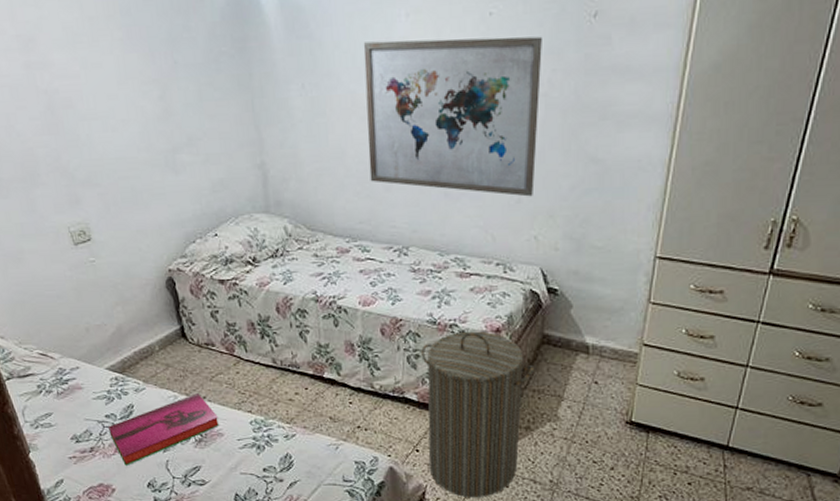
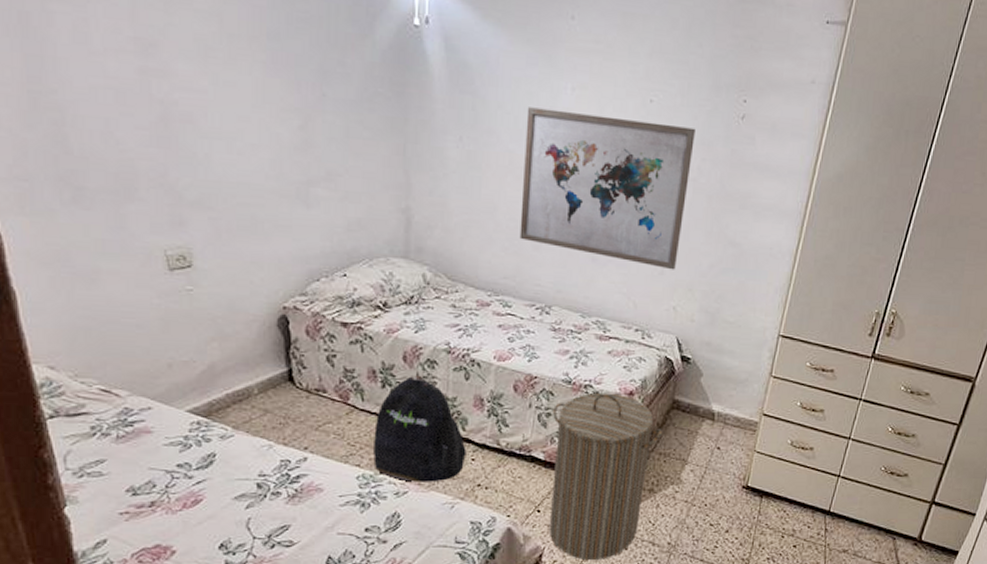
hardback book: present [108,393,220,466] -> none [179,443,321,524]
backpack: none [259,324,344,425] -> present [373,375,467,482]

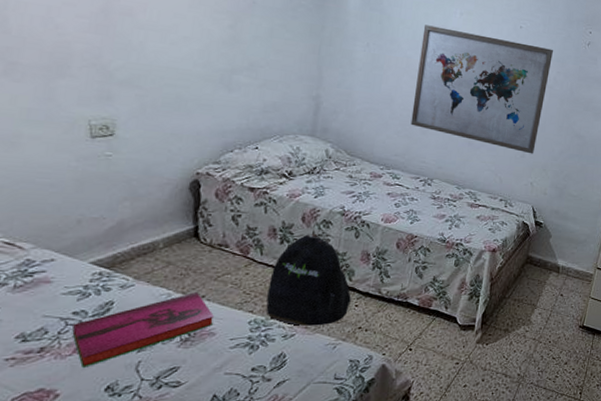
hardback book: none [179,443,321,524] -> present [72,292,214,368]
laundry hamper: present [549,392,663,561] -> none [418,249,518,392]

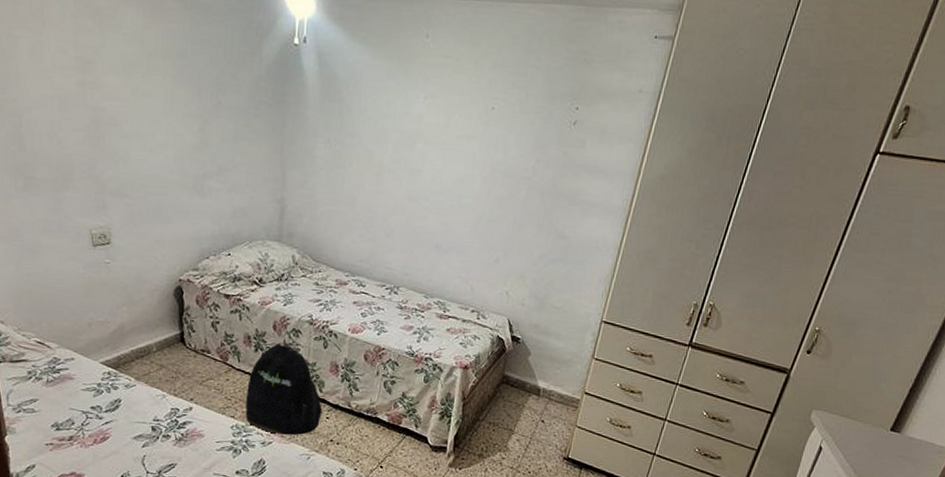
hardback book: present [72,292,214,368] -> none [92,395,202,457]
wall art: present [410,24,553,154] -> none [374,113,531,259]

